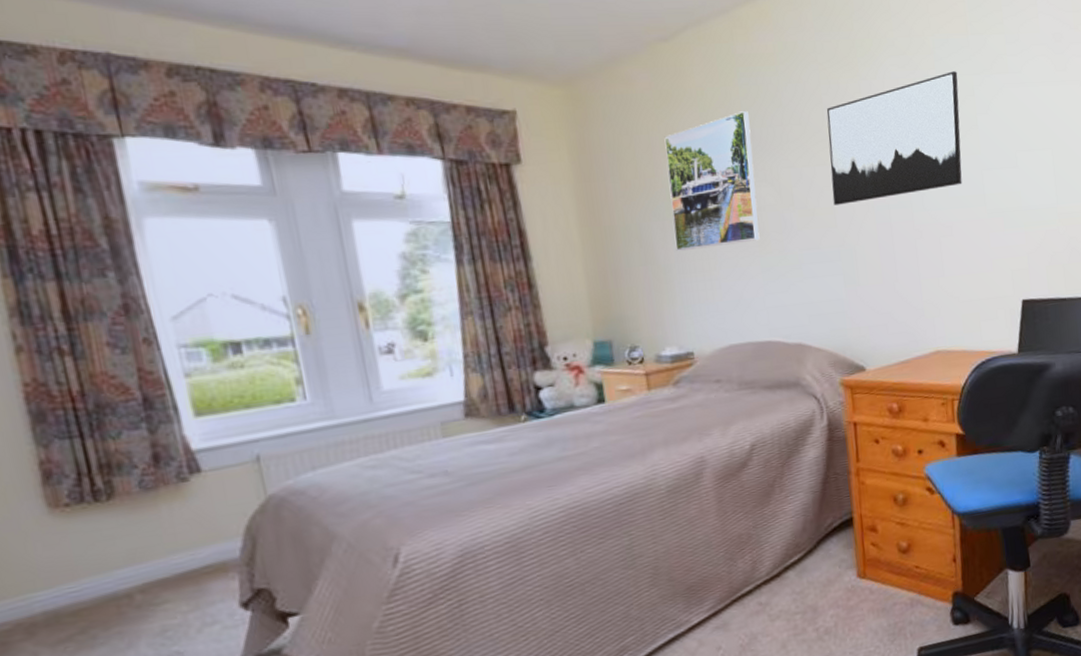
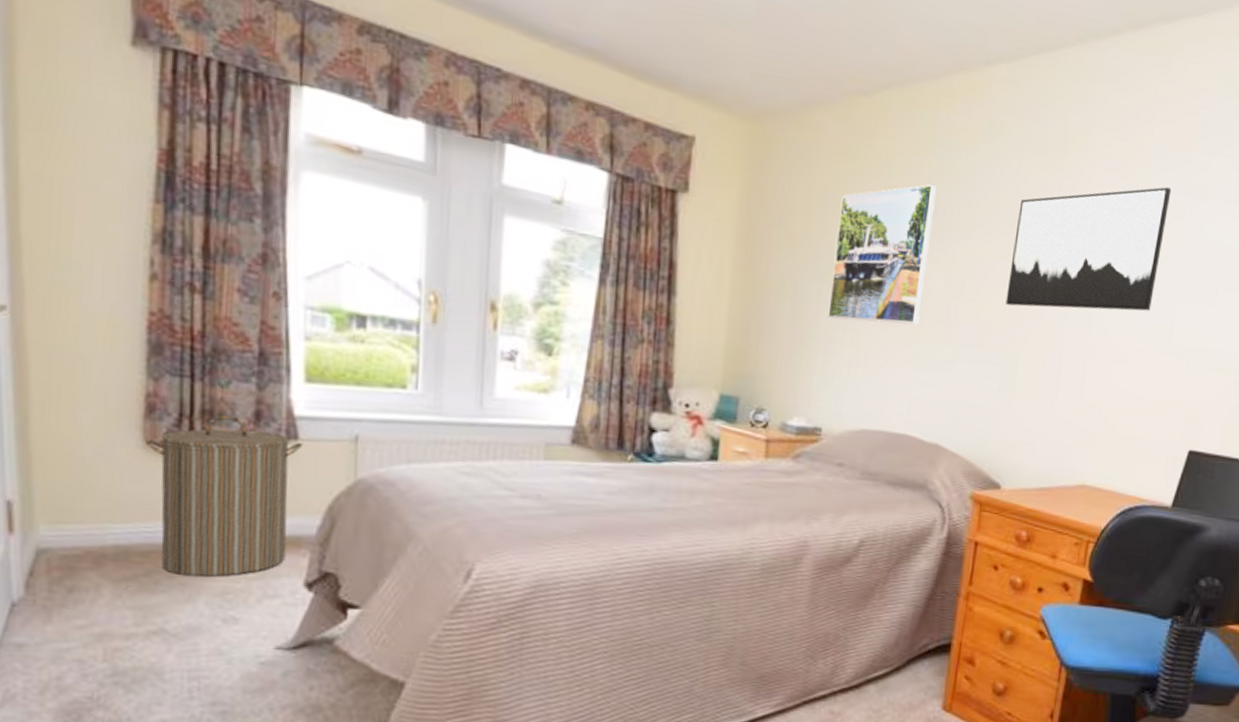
laundry hamper: none [50,464,216,626] -> present [146,415,303,578]

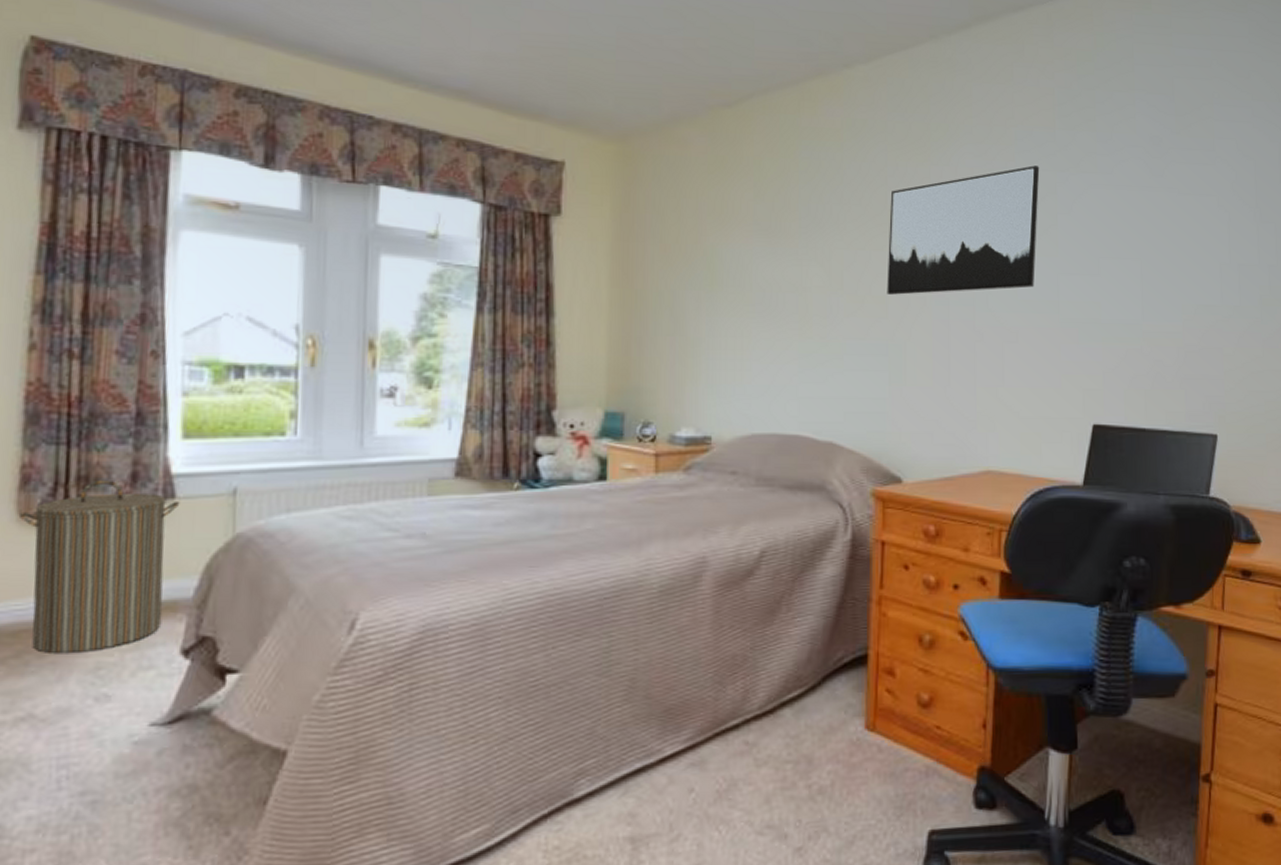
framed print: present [828,184,936,325] -> none [708,185,806,325]

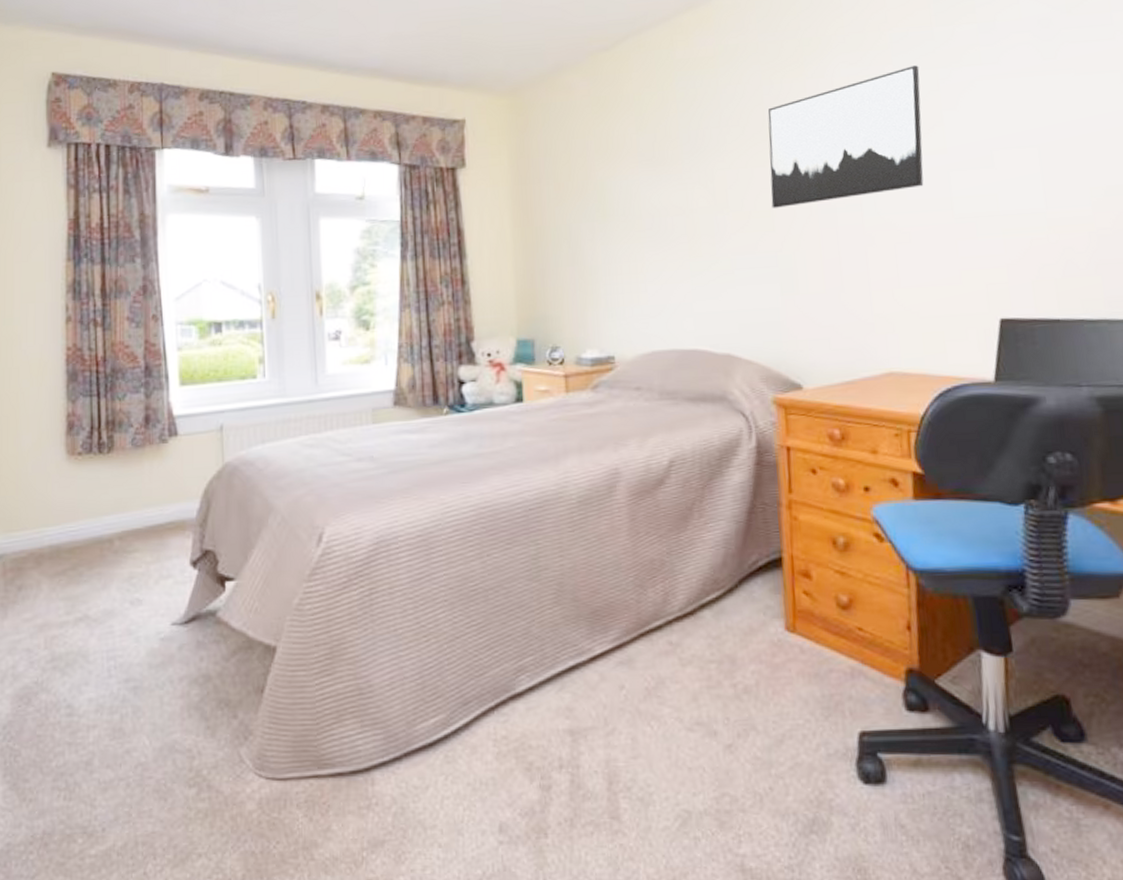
laundry hamper: present [20,479,180,655] -> none [68,423,182,567]

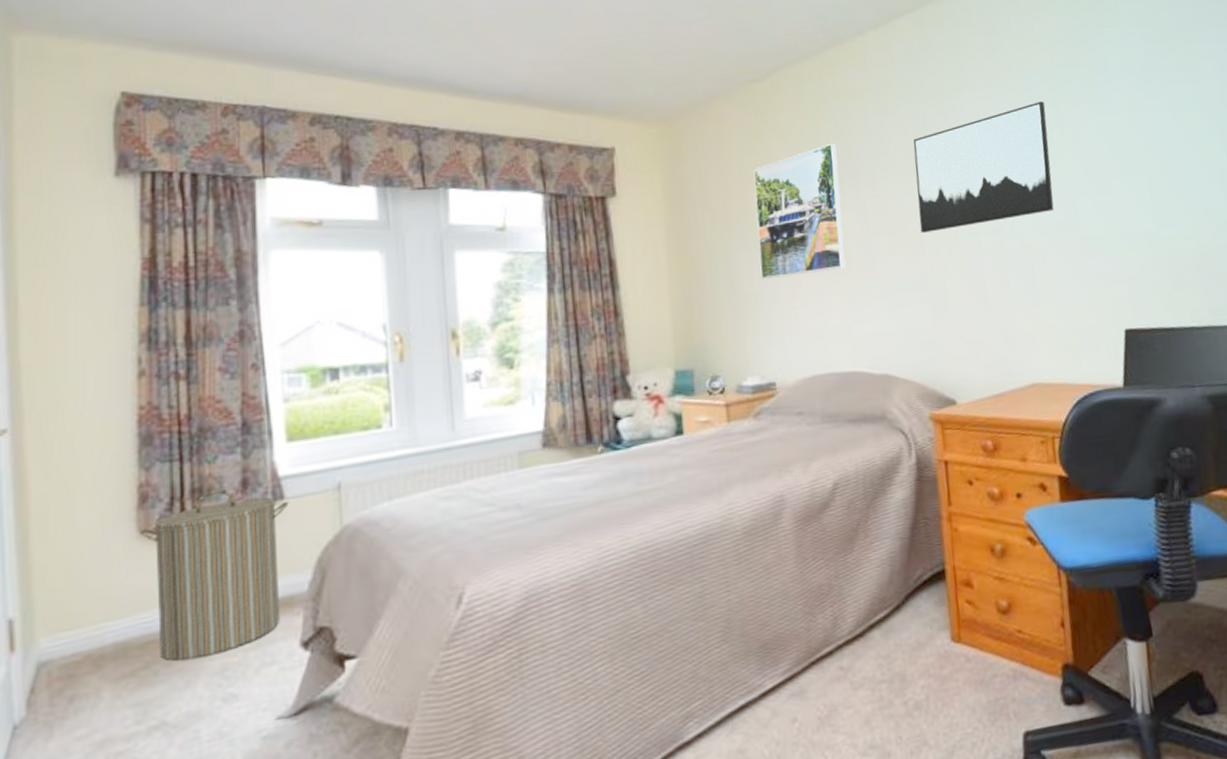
laundry hamper: none [68,423,182,567] -> present [140,489,289,662]
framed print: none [599,114,690,252] -> present [753,144,846,279]

